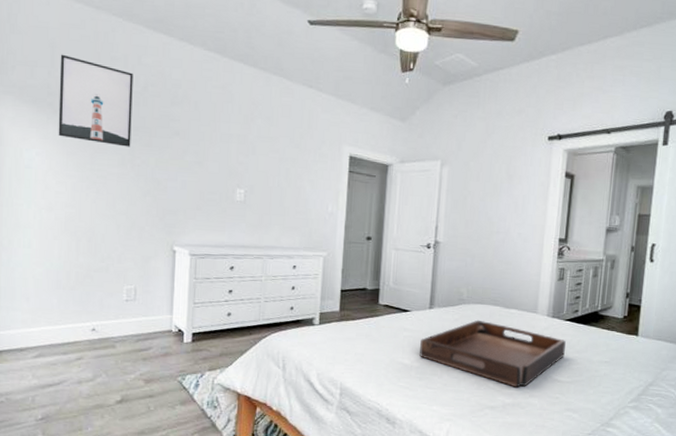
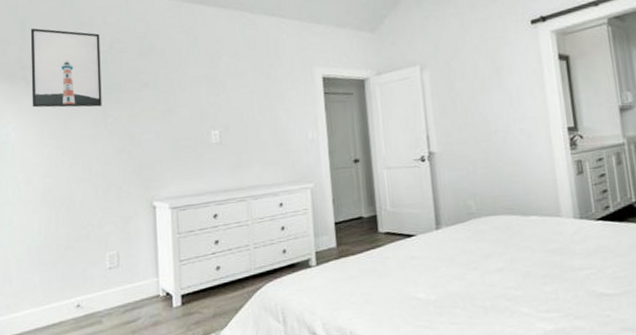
serving tray: present [420,320,566,388] -> none [433,234,605,310]

